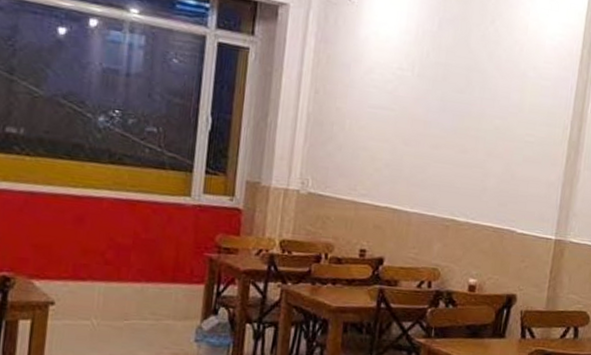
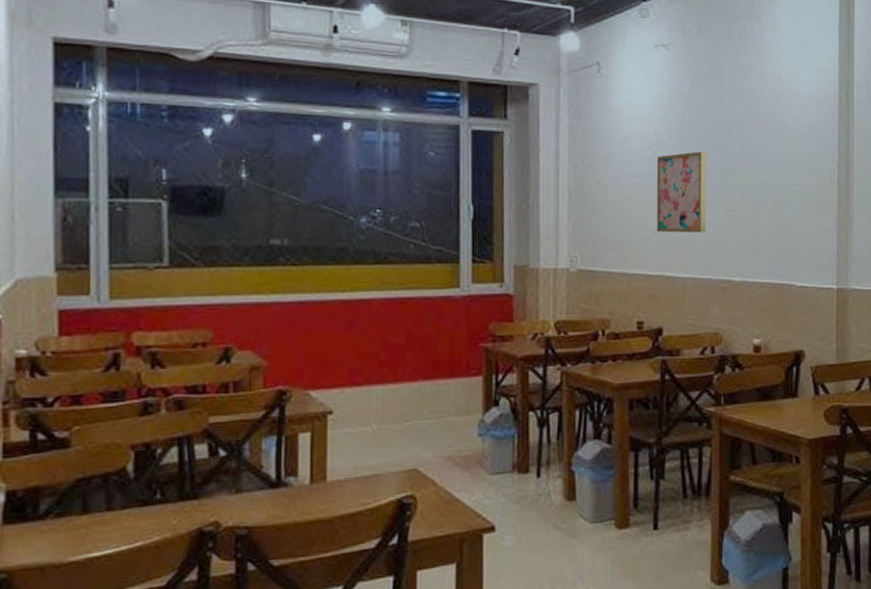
wall art: none [388,90,446,171] -> present [656,151,707,233]

